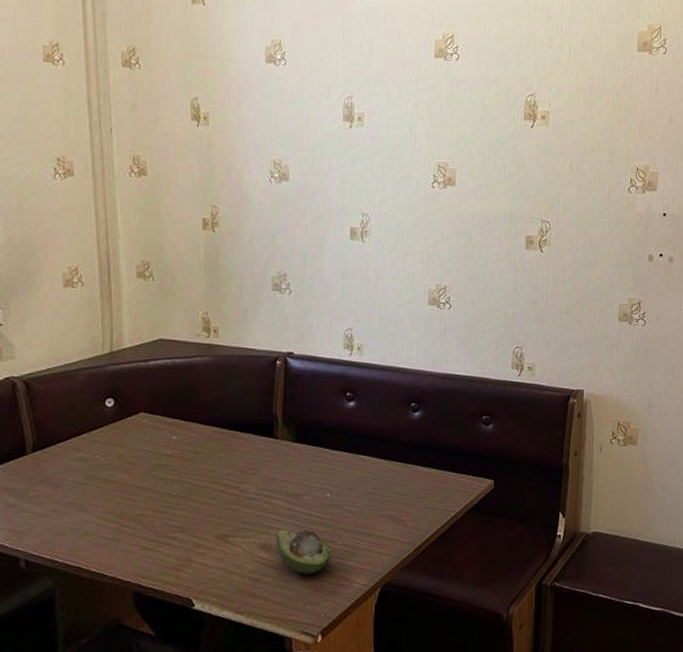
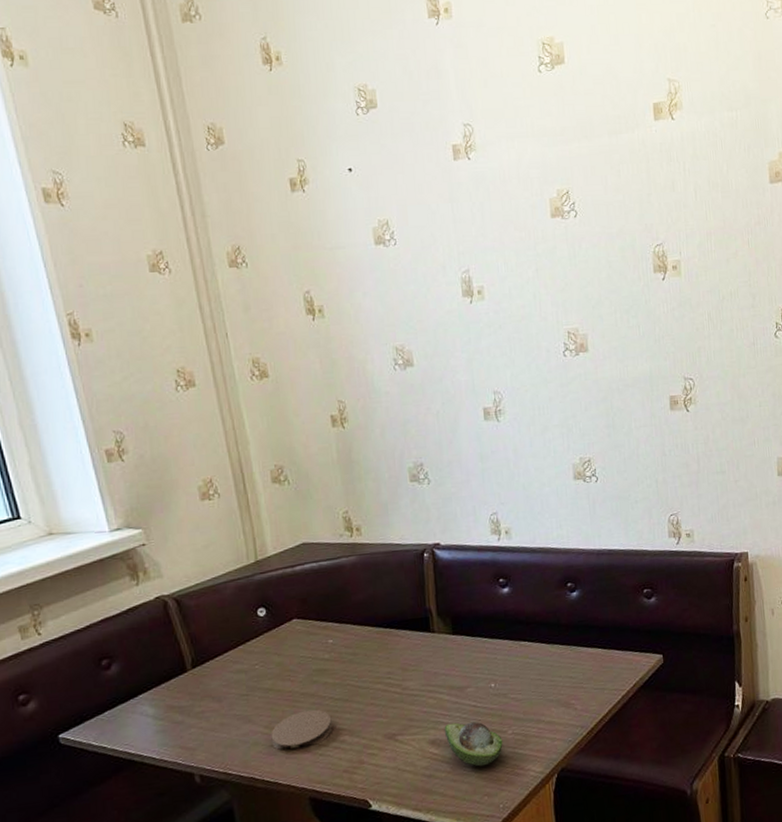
coaster: none [103,504,166,541] -> present [271,709,333,750]

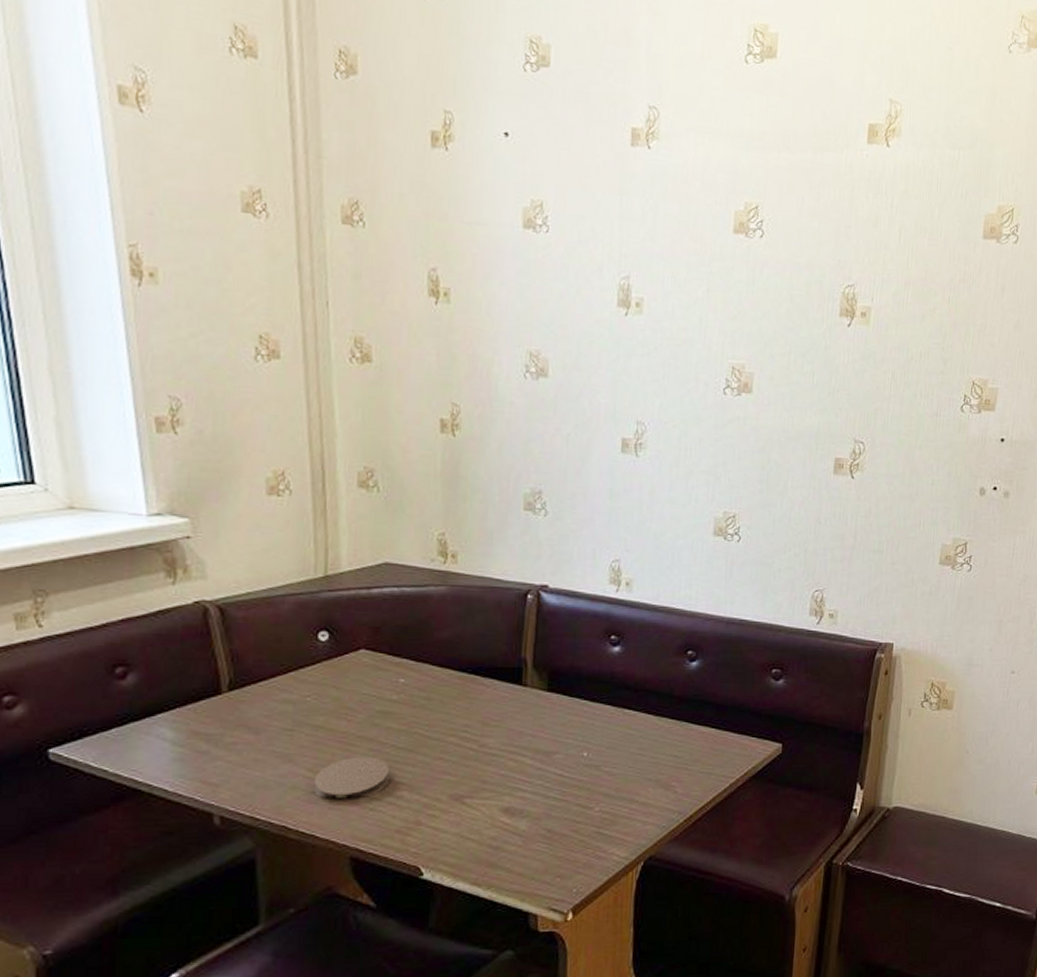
fruit: present [444,721,503,767] -> none [521,791,587,844]

